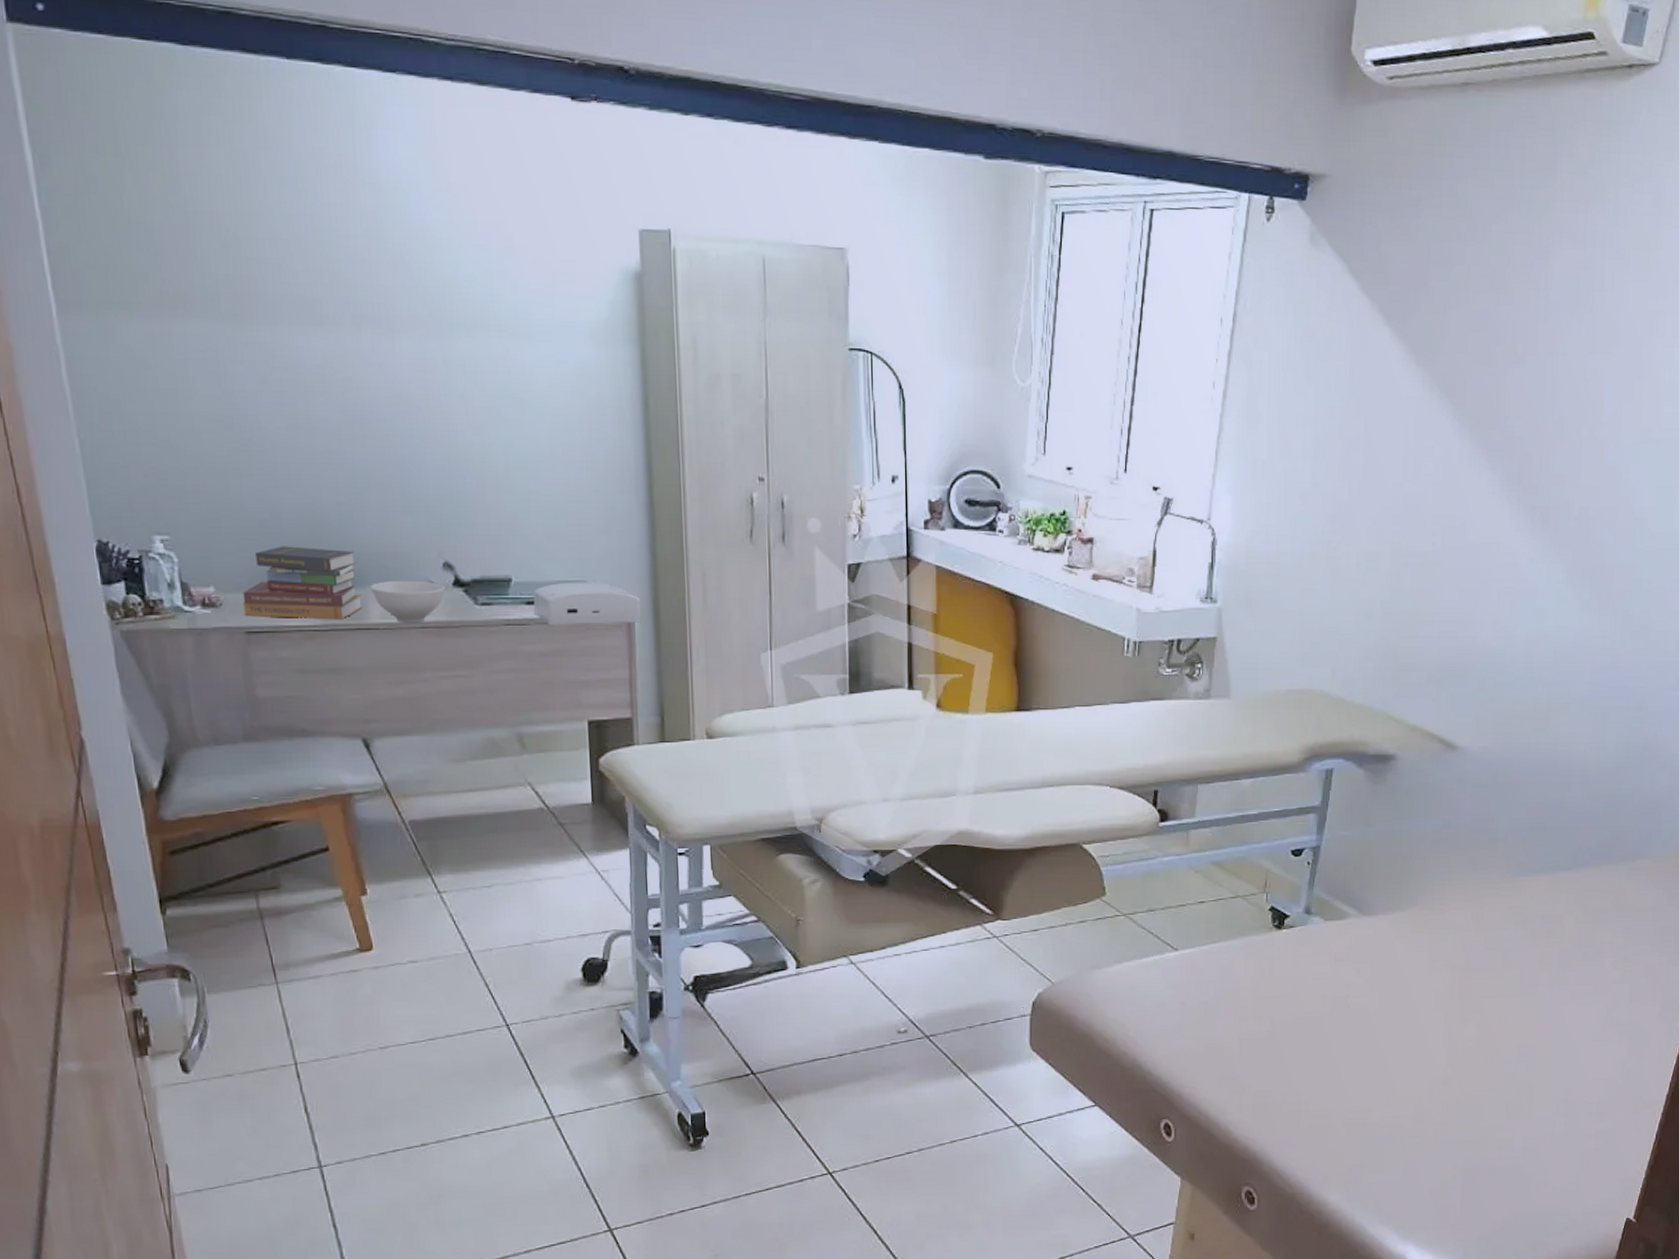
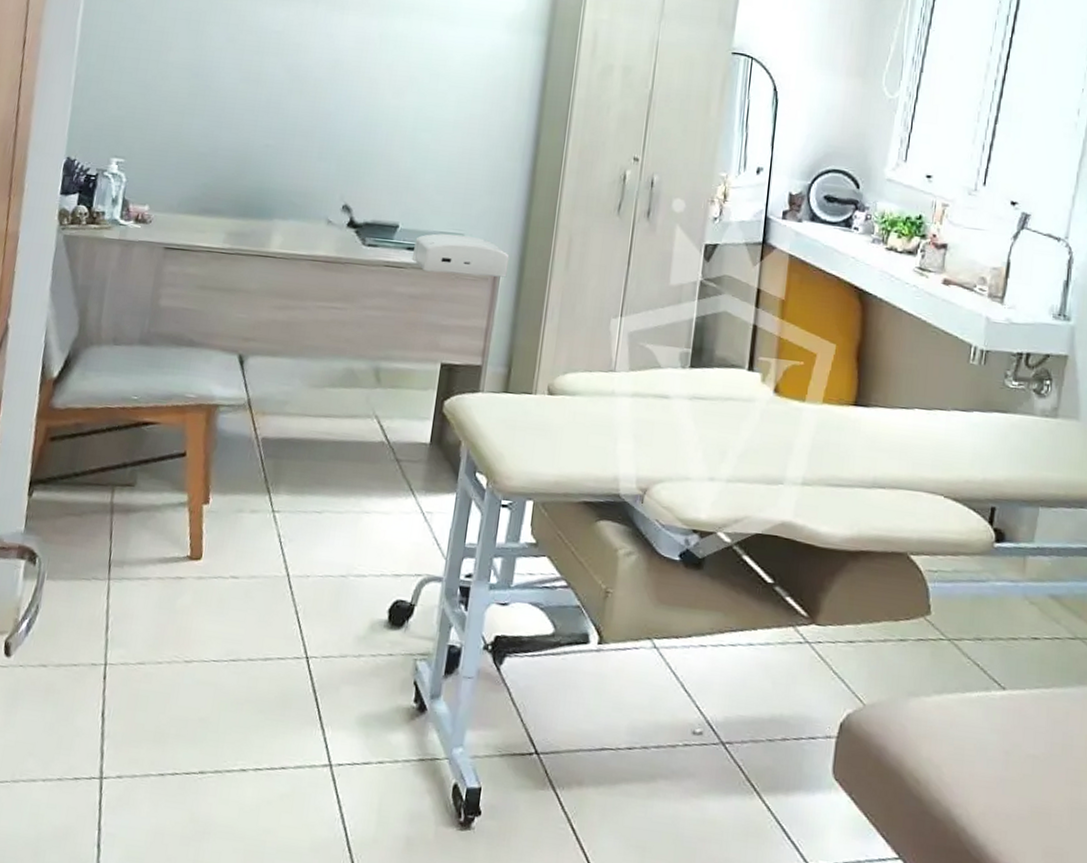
books: present [242,546,363,620] -> none [167,177,271,246]
bowl: present [369,581,446,624] -> none [276,216,341,257]

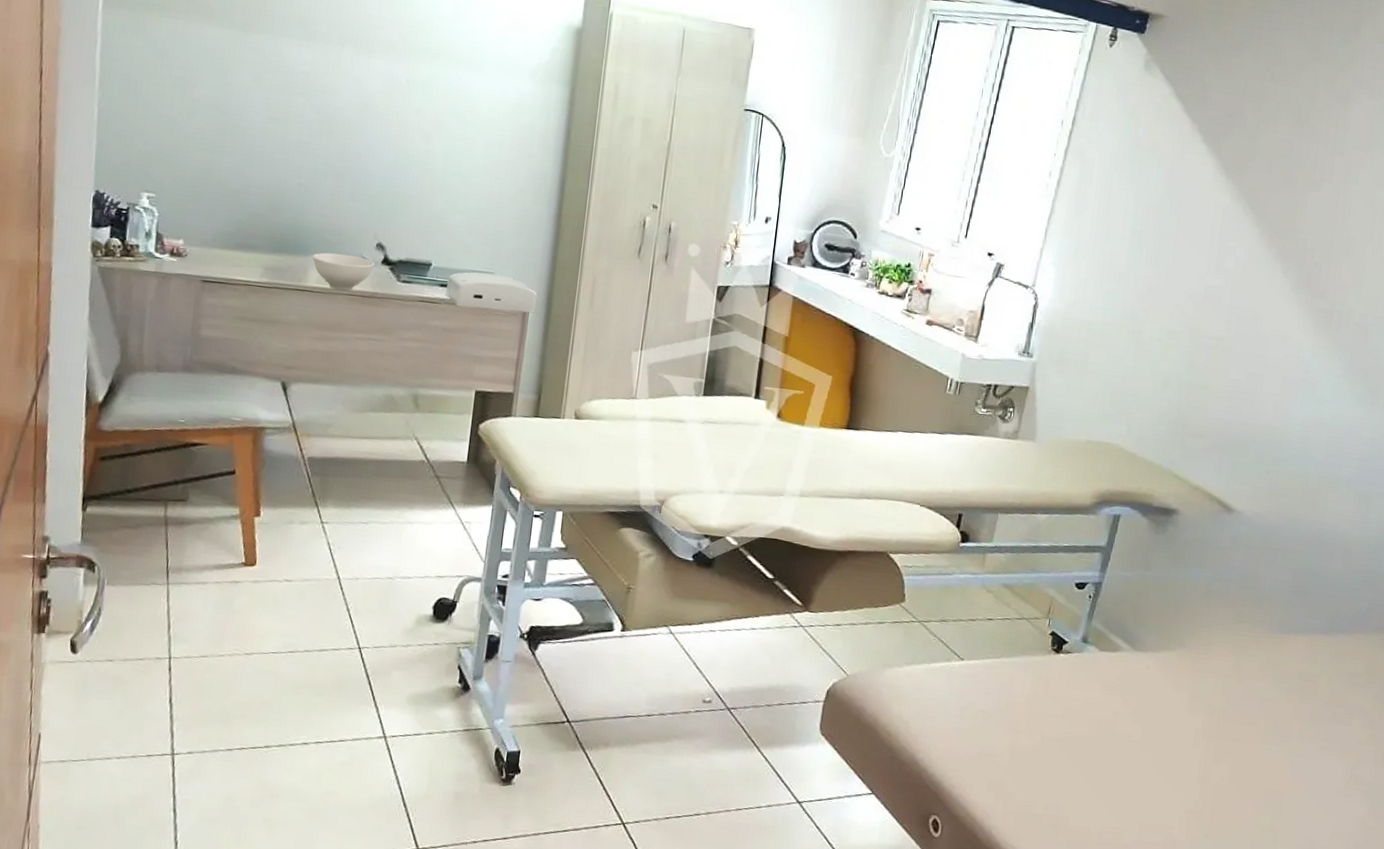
bowl: none [276,216,341,257] -> present [312,252,376,291]

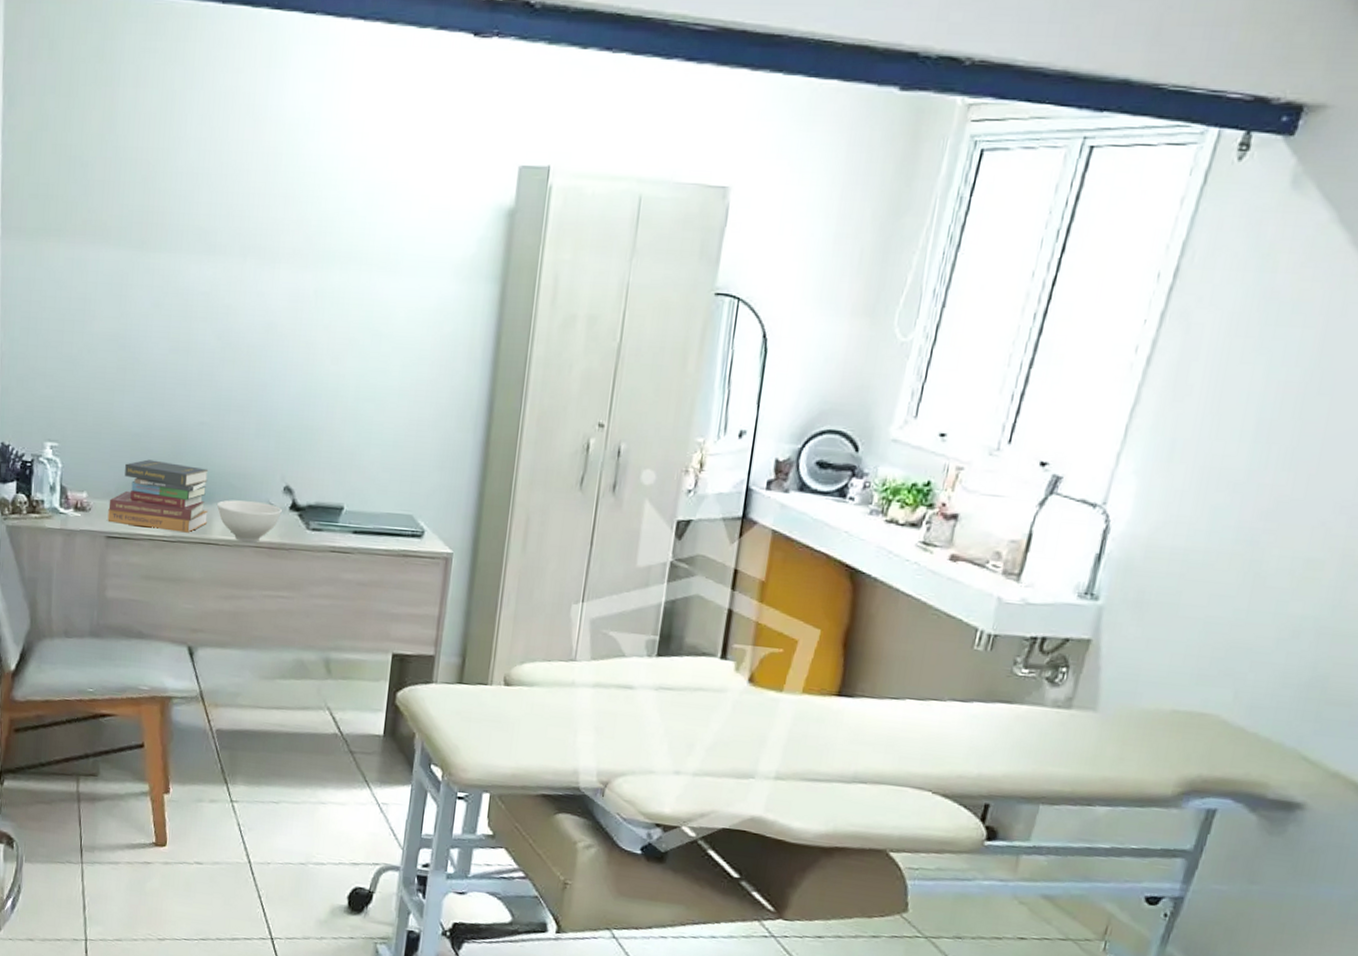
books: none [204,213,305,280] -> present [107,459,209,533]
tissue dispenser: present [445,272,538,314] -> none [358,515,462,562]

